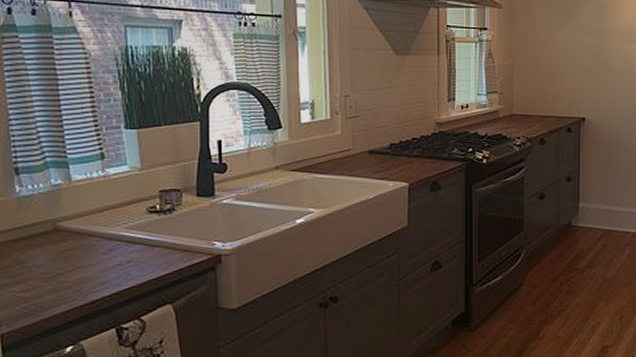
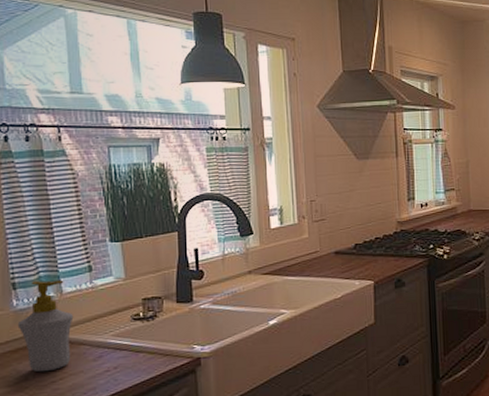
soap bottle: none [20,166,83,264] -> present [17,280,74,372]

